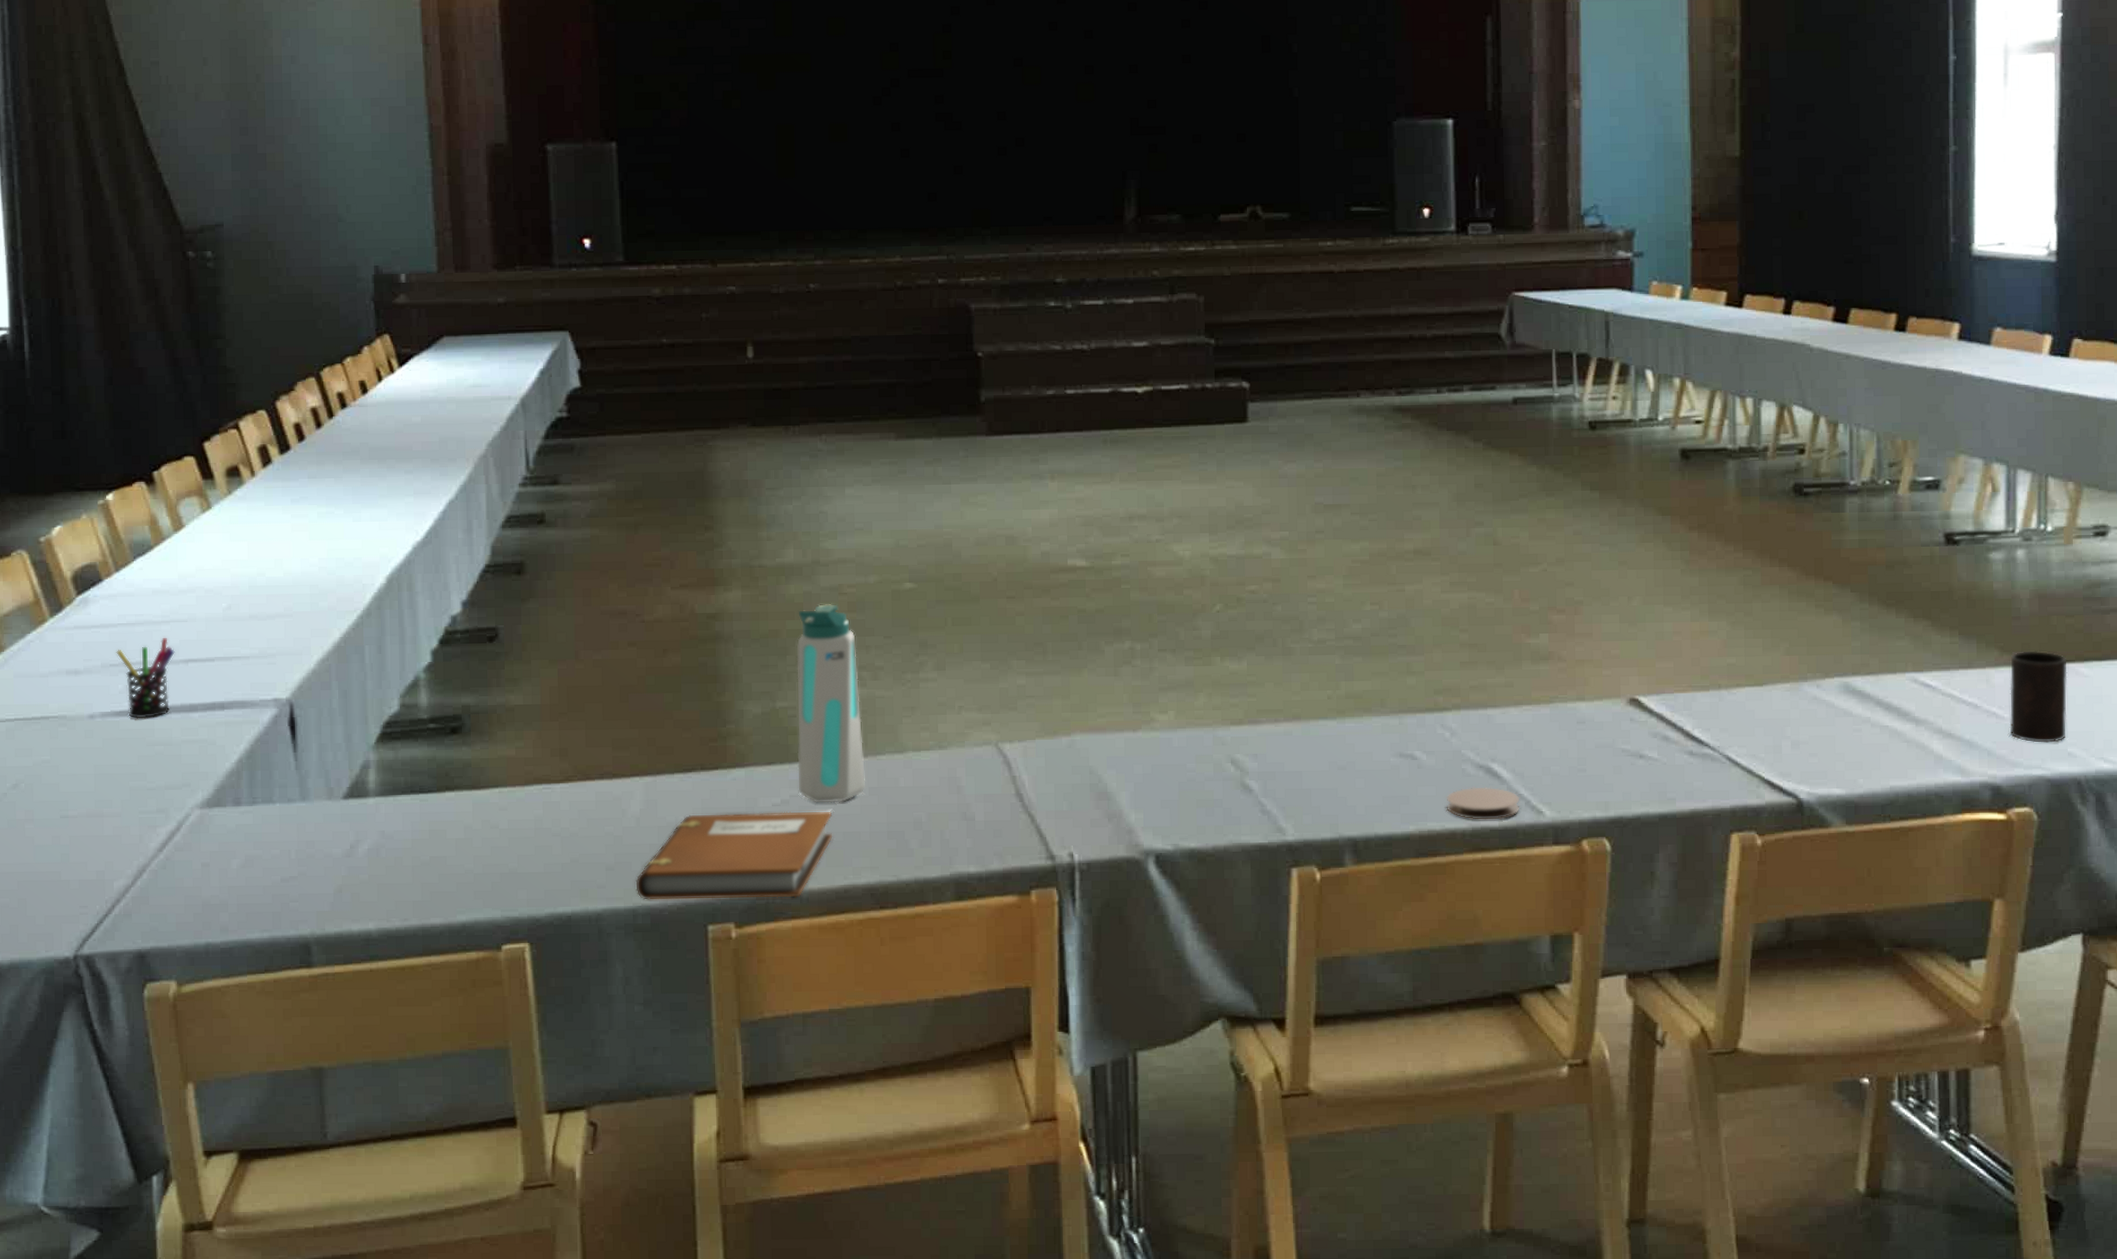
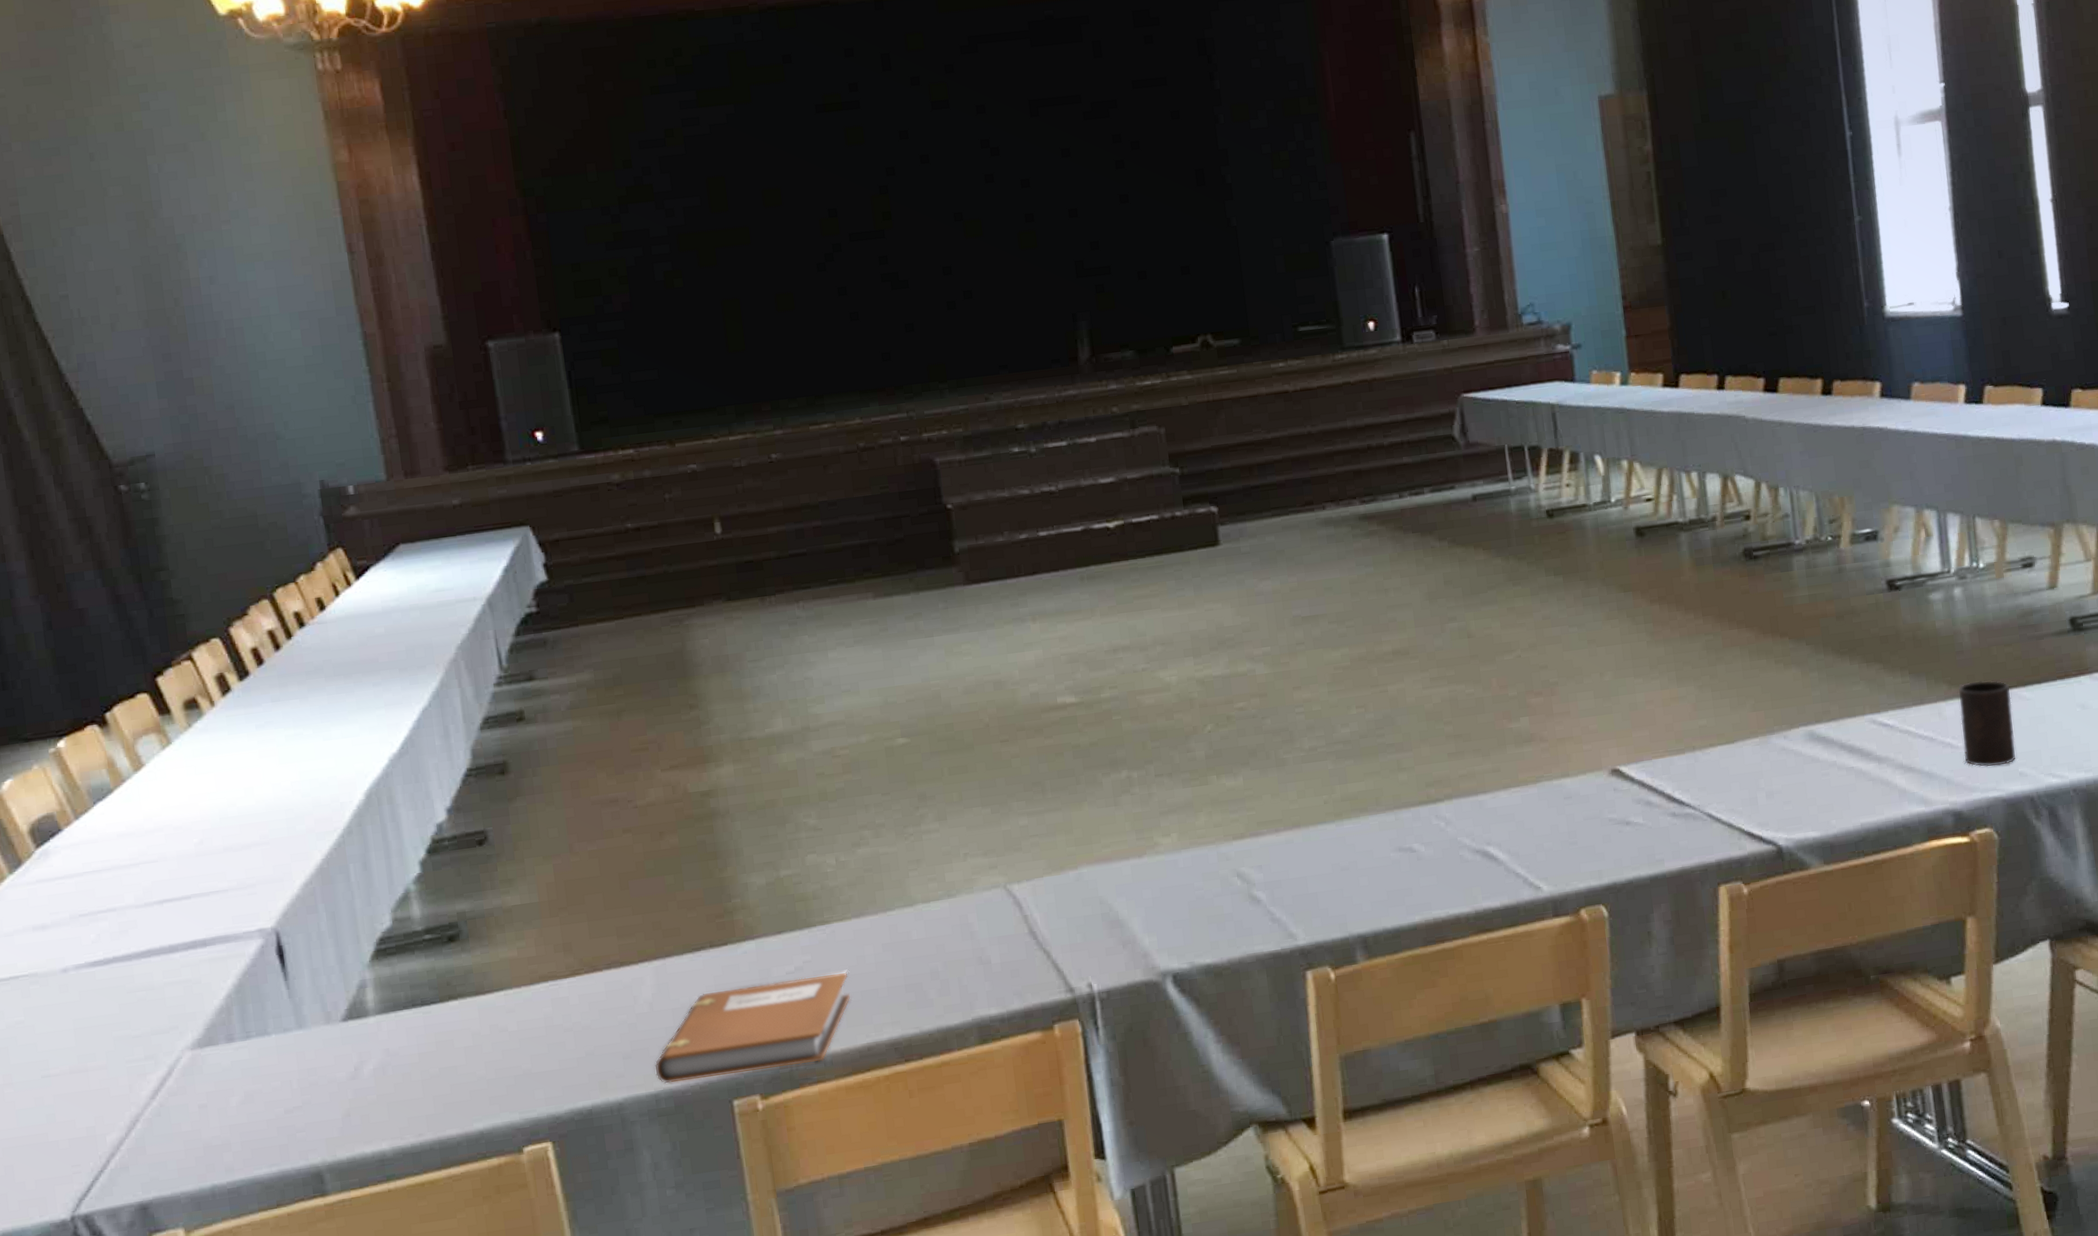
pen holder: present [116,638,175,719] -> none [84,881,148,967]
water bottle: present [797,604,866,803] -> none [793,767,879,966]
coaster: present [1446,787,1520,820] -> none [1447,869,1519,904]

